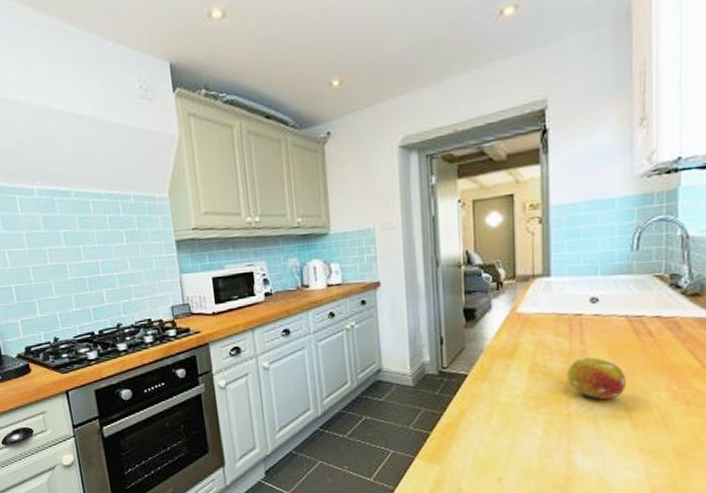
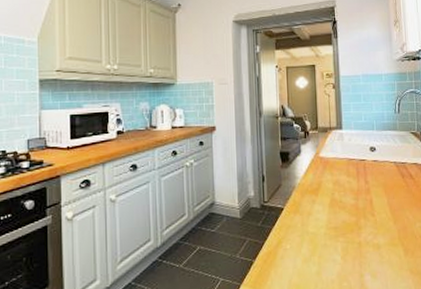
fruit: present [566,357,626,399] -> none [356,194,398,229]

